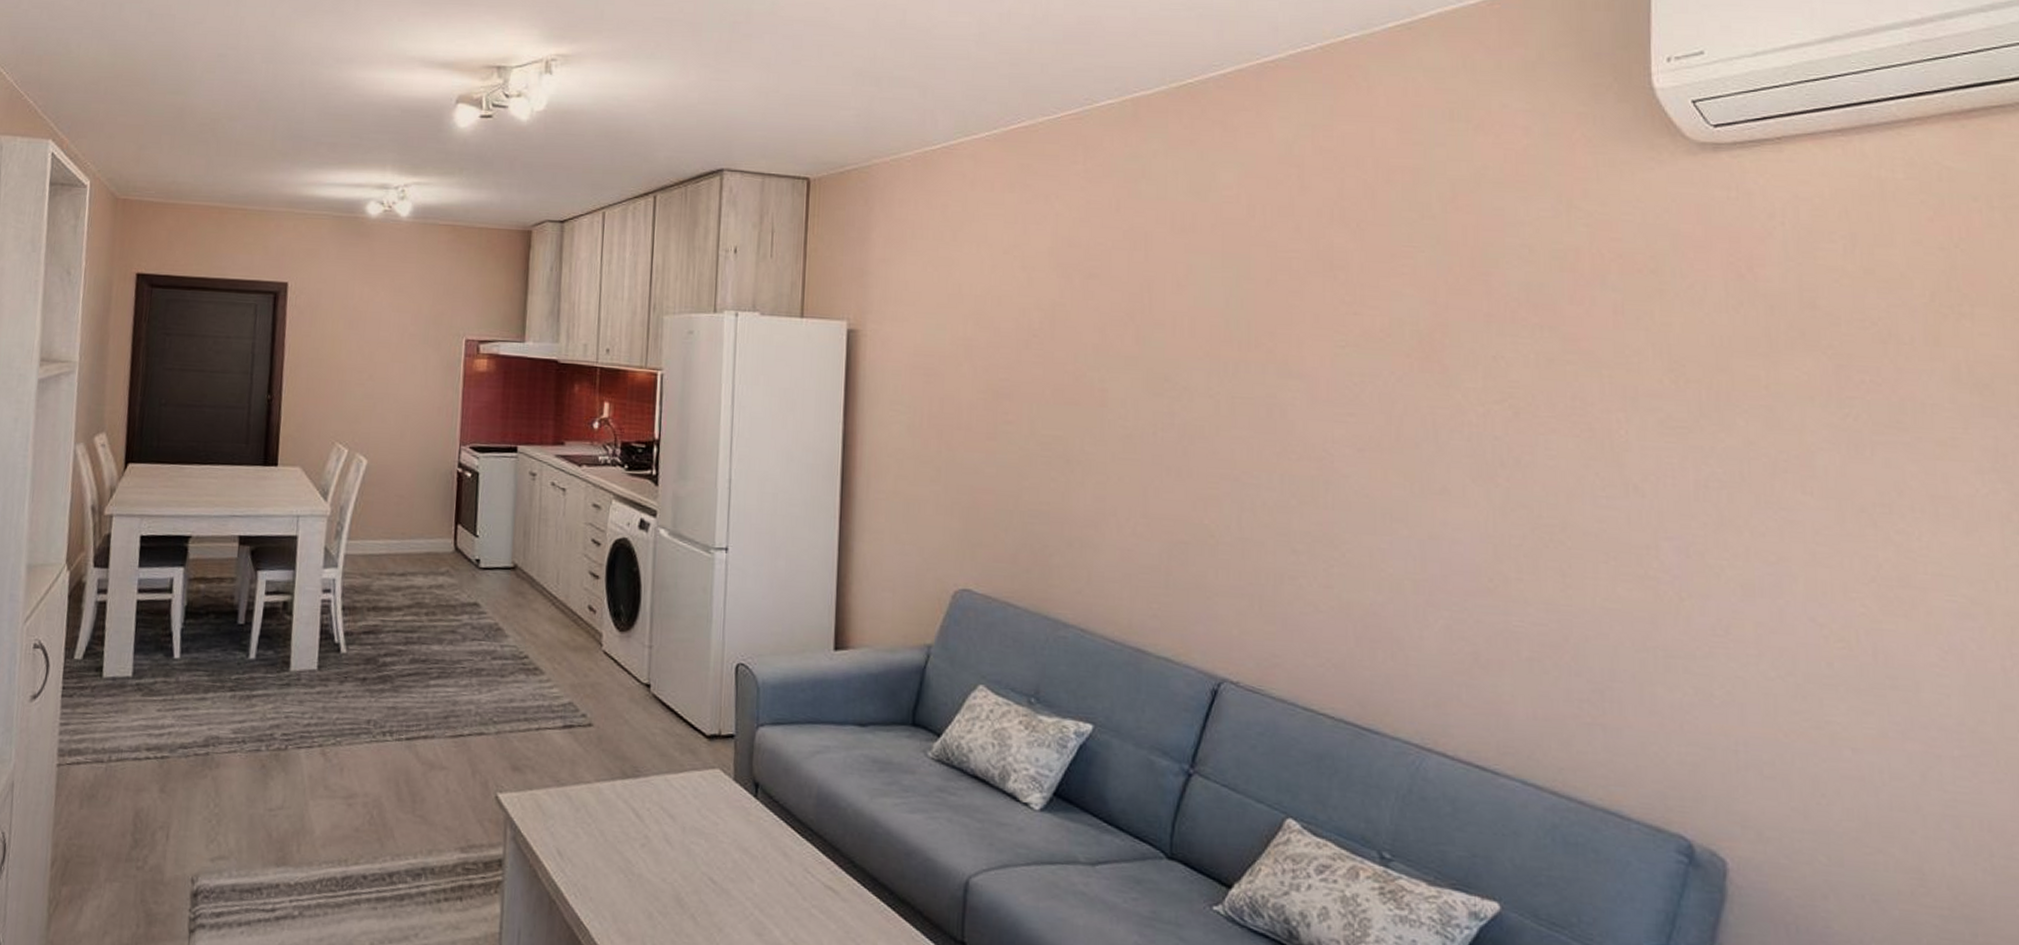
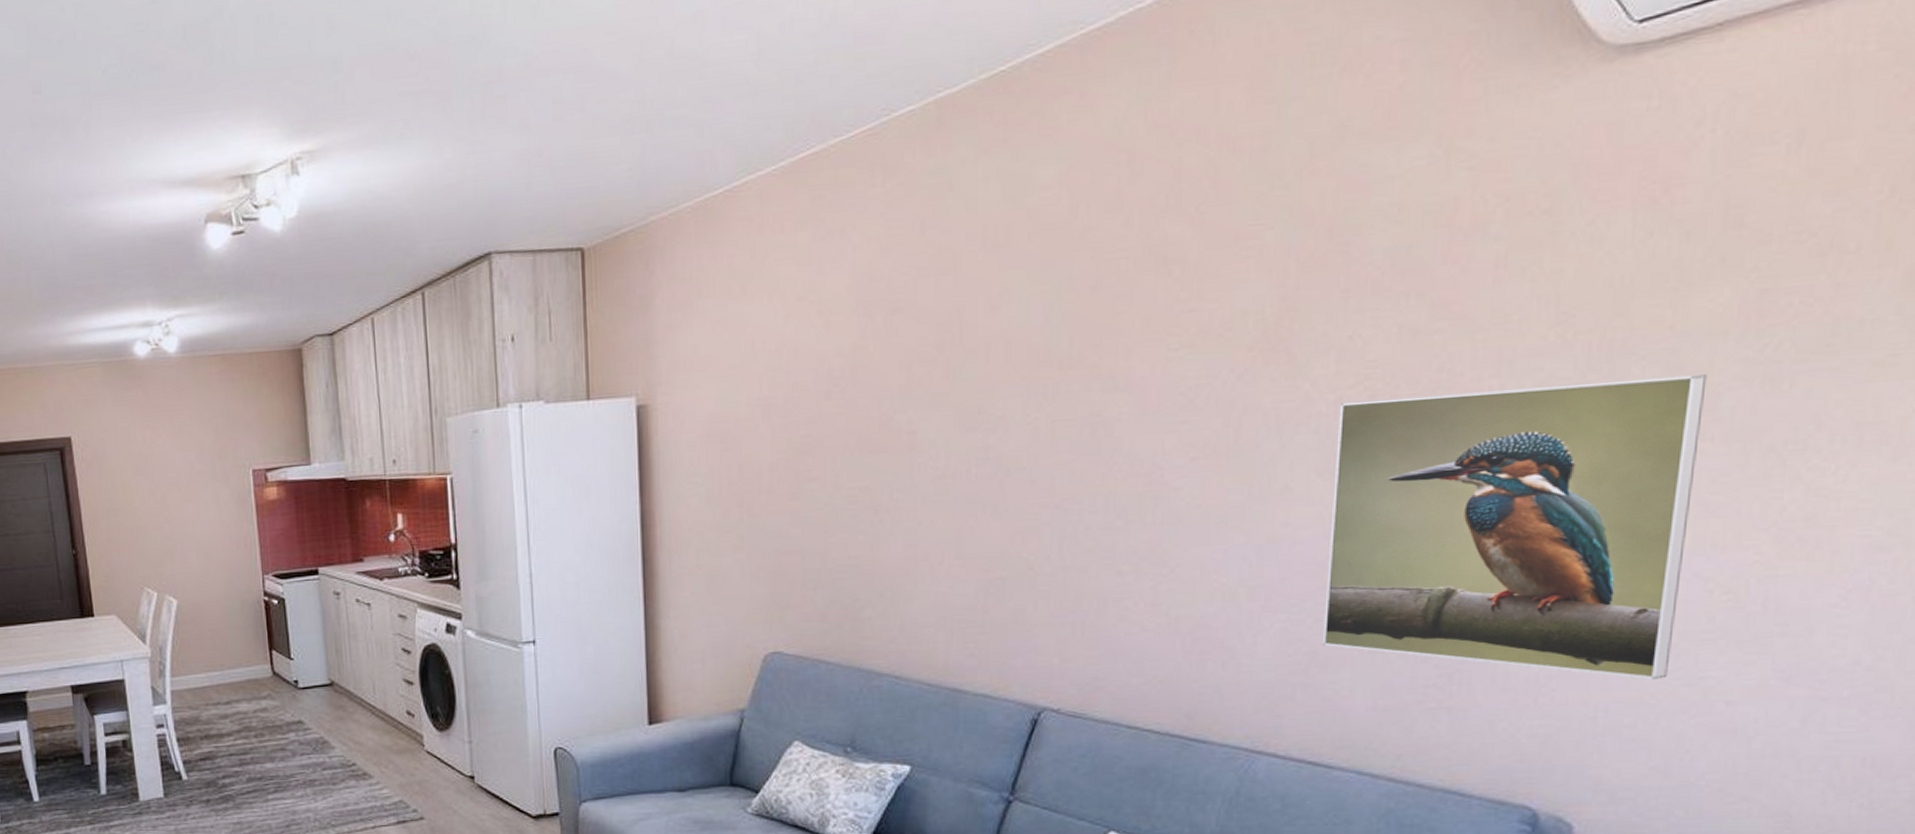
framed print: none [1483,416,1802,719] -> present [1322,374,1707,679]

